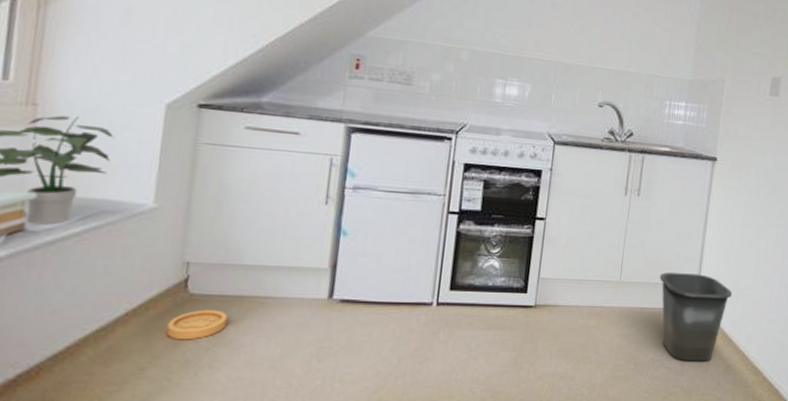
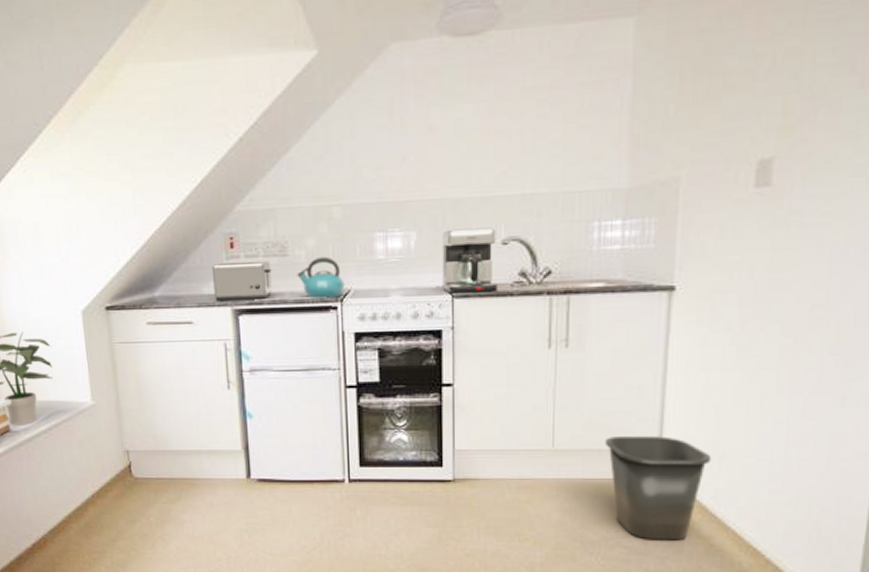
pet bowl: present [166,309,228,340] -> none [124,491,168,517]
toaster: none [329,80,394,122] -> present [211,260,272,302]
kettle: none [418,91,462,130] -> present [297,256,345,299]
coffee maker: none [547,87,595,144] -> present [442,227,497,294]

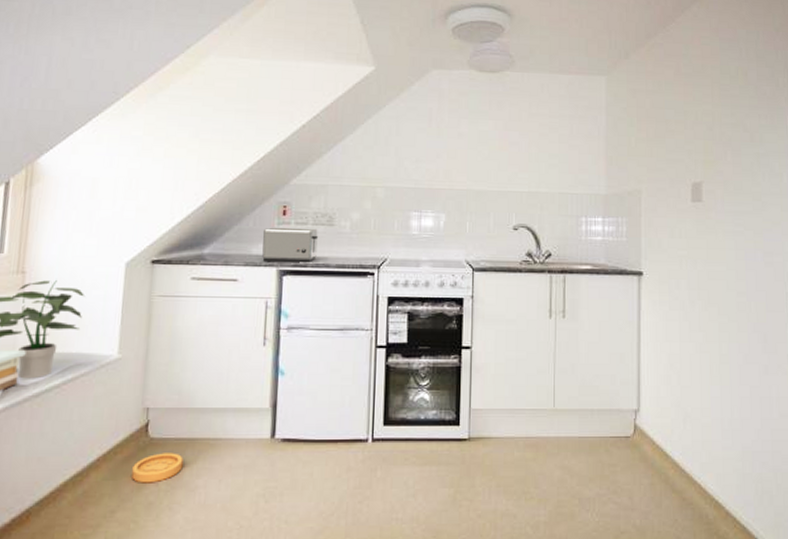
pet bowl: none [124,491,168,517] -> present [132,453,183,483]
kettle: present [297,256,345,299] -> none [341,228,382,265]
coffee maker: present [442,227,497,294] -> none [465,214,509,268]
waste bin: present [604,436,712,541] -> none [595,398,678,496]

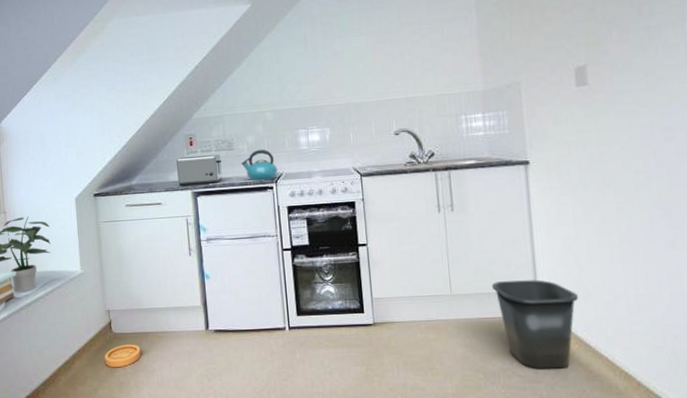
kettle: none [341,228,382,265] -> present [241,149,278,181]
waste bin: none [595,398,678,496] -> present [491,279,579,369]

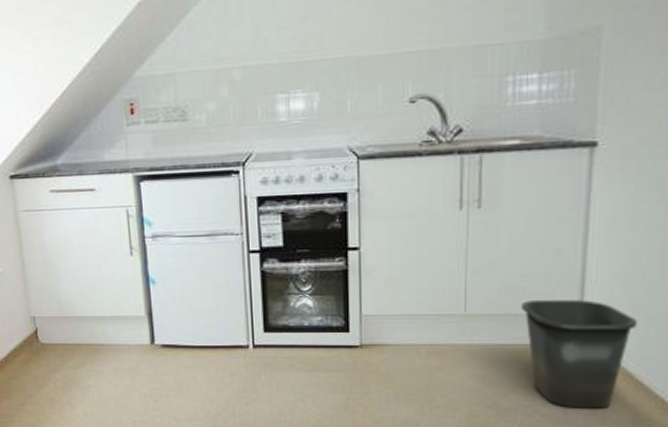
pet bowl: present [104,344,141,368] -> none [31,356,74,382]
toaster: present [176,154,223,187] -> none [112,125,173,169]
kettle: present [241,149,278,181] -> none [198,120,247,163]

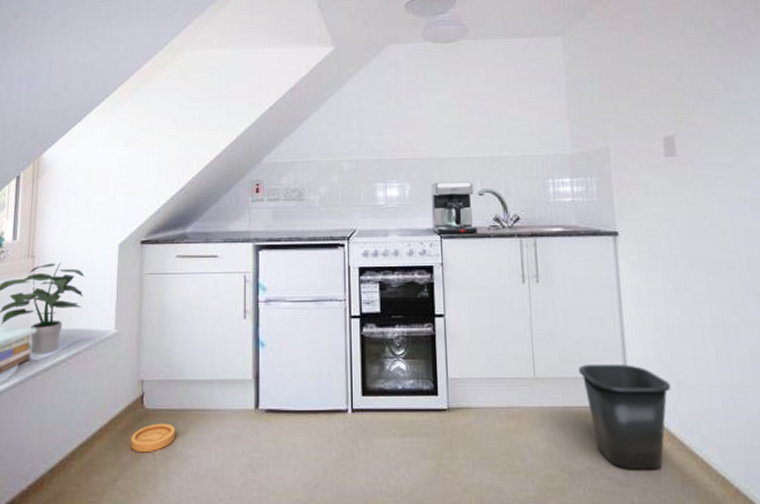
pet bowl: none [31,356,74,382] -> present [130,423,176,453]
coffee maker: none [346,85,405,155] -> present [430,181,477,235]

